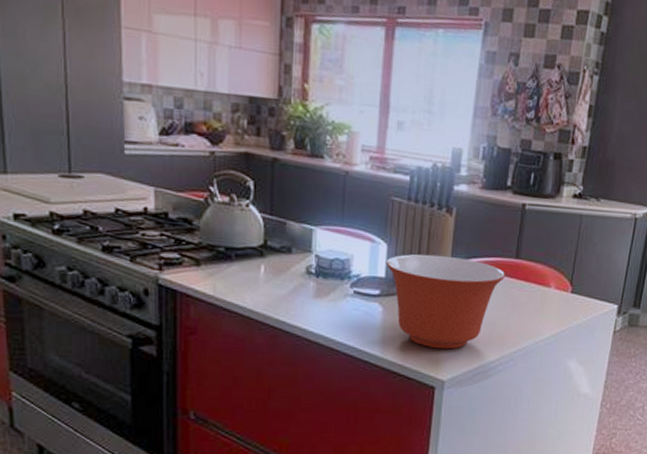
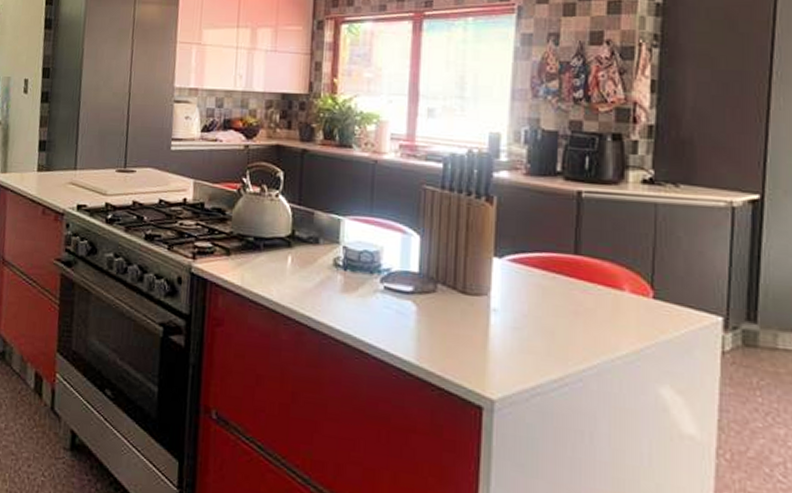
mixing bowl: present [385,254,505,350] -> none [419,247,563,361]

